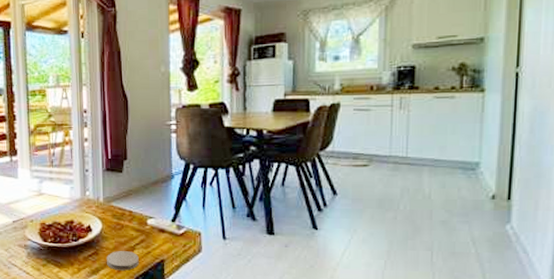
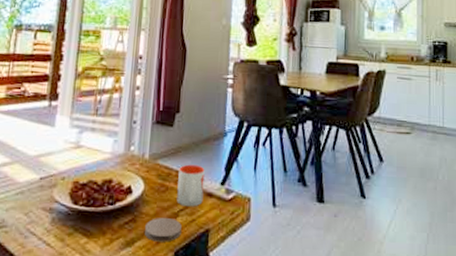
mug: none [131,205,156,241] -> present [177,164,205,207]

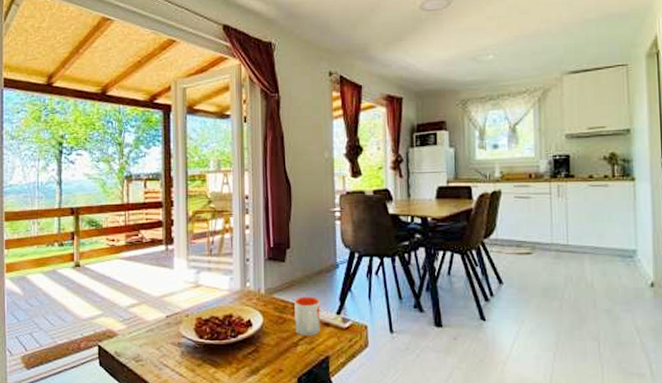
coaster: present [144,218,182,242] -> none [267,347,302,369]

